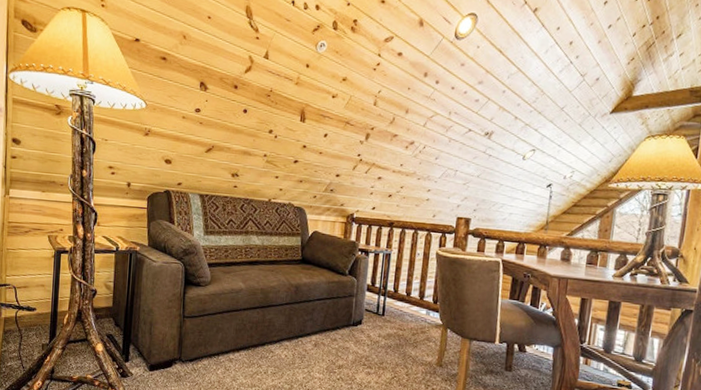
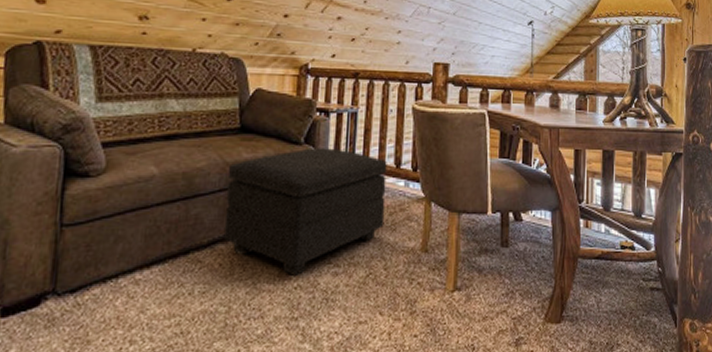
footstool: none [289,278,413,371] -> present [225,148,387,276]

